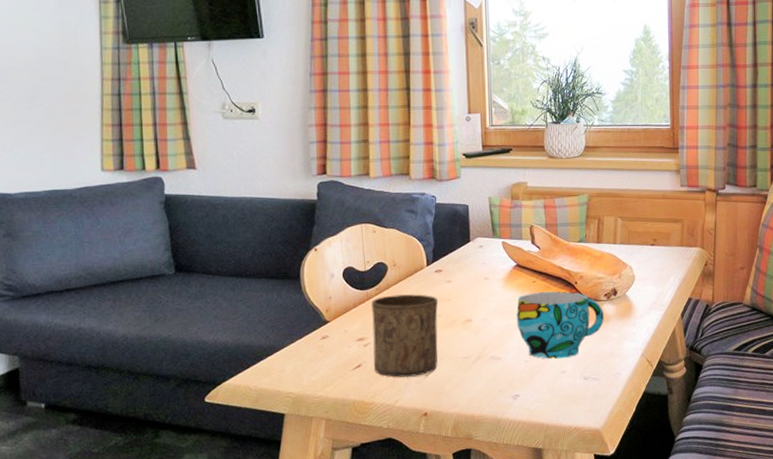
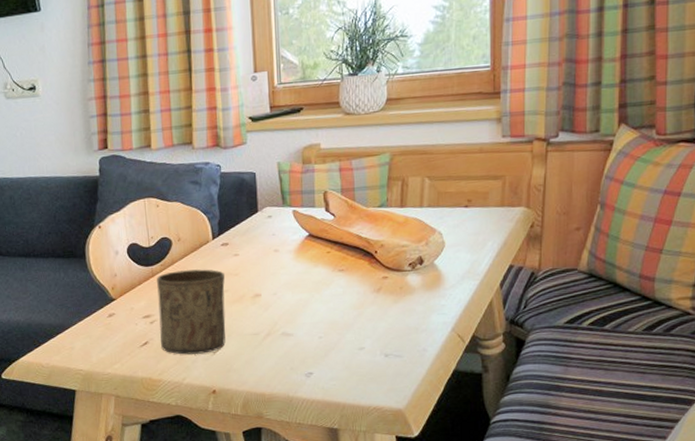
cup: present [516,291,604,359] -> none [309,262,408,335]

